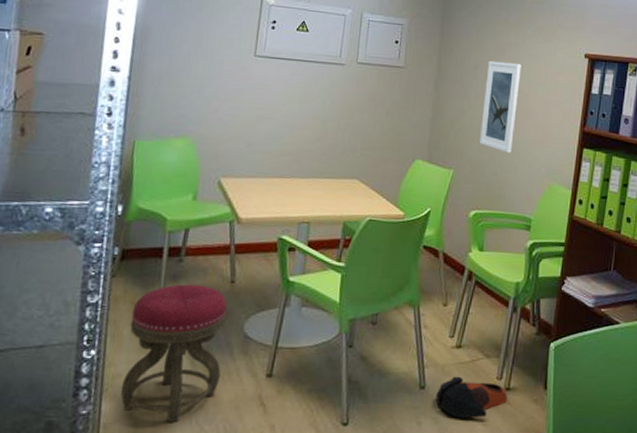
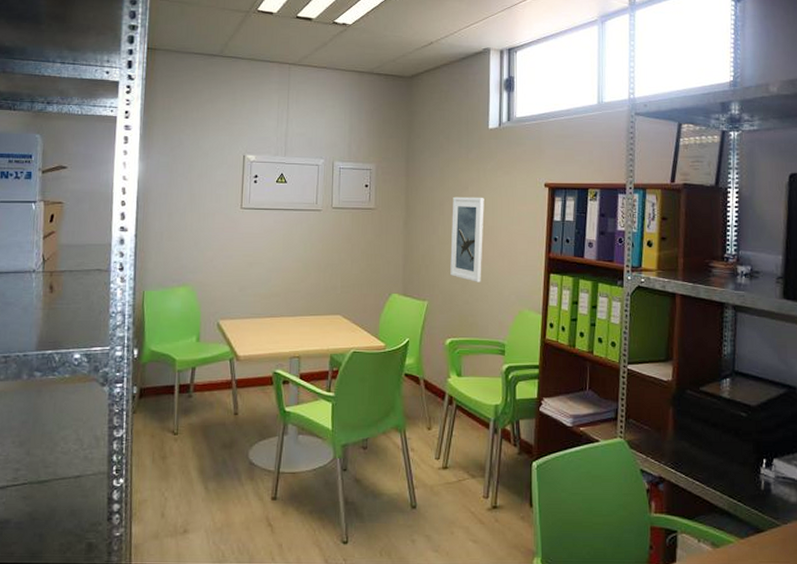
stool: present [120,284,227,423] -> none [146,417,233,544]
bag: present [435,376,508,419] -> none [427,496,495,536]

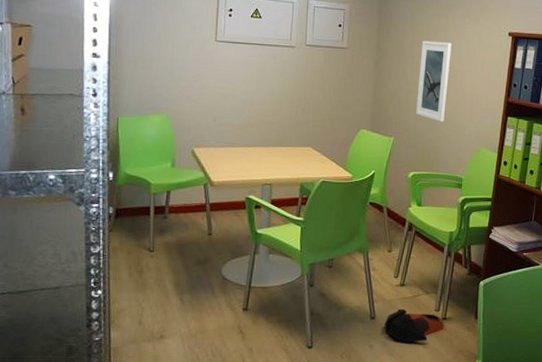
bag: none [427,496,495,536] -> present [384,309,444,343]

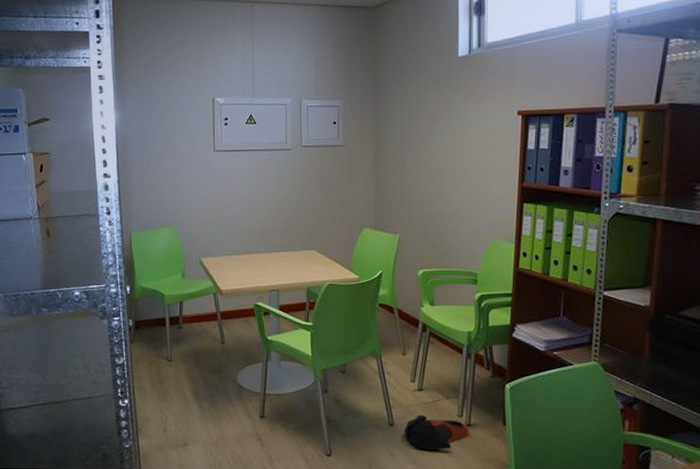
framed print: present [416,40,452,122] -> none [421,128,455,214]

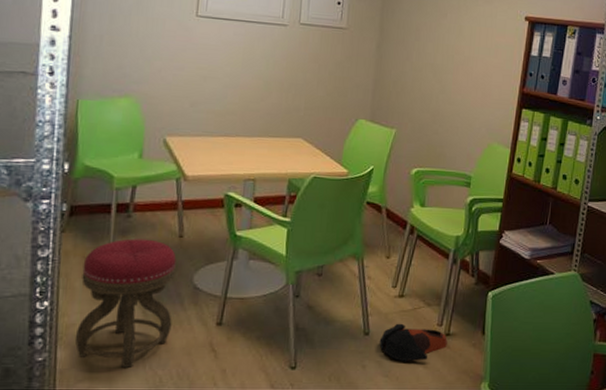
stool: none [150,346,224,455] -> present [74,238,176,369]

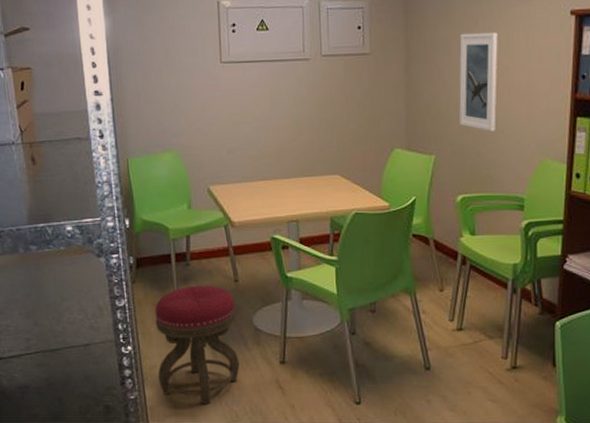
bag: present [379,323,448,362] -> none [442,357,515,396]
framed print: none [421,22,463,113] -> present [459,32,498,131]

